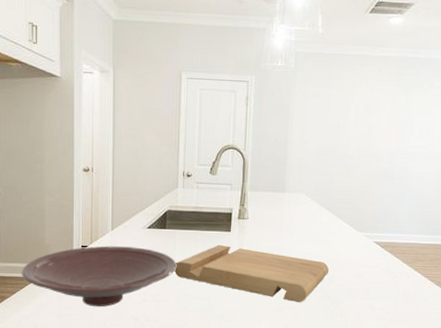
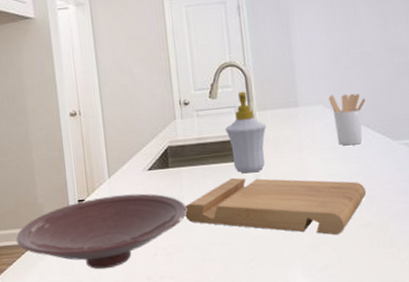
soap bottle: none [219,172,255,243] -> present [225,91,266,174]
utensil holder: none [311,187,342,231] -> present [328,93,366,146]

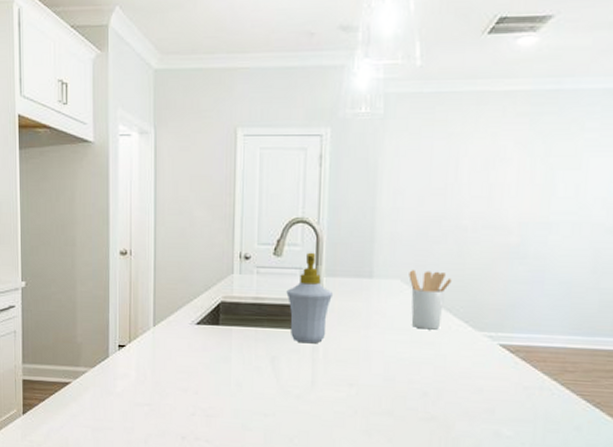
bowl: present [15,193,187,270] -> none [50,345,233,421]
cutting board: present [185,178,367,235] -> none [230,346,436,425]

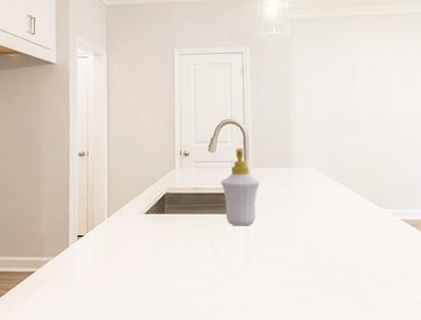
utensil holder: present [409,270,452,330] -> none [321,159,357,209]

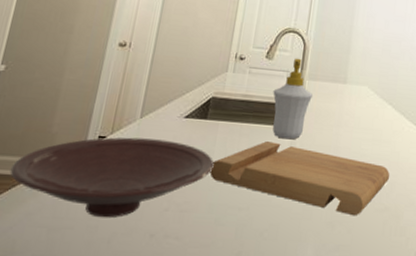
bowl: none [16,234,178,304] -> present [9,137,214,218]
cutting board: none [176,230,352,296] -> present [210,141,390,216]

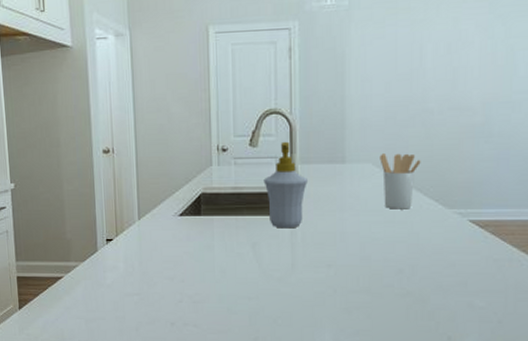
bowl: present [9,137,214,218] -> none [43,238,216,310]
cutting board: present [210,141,390,216] -> none [214,233,410,302]
utensil holder: none [374,79,406,130] -> present [380,153,421,209]

